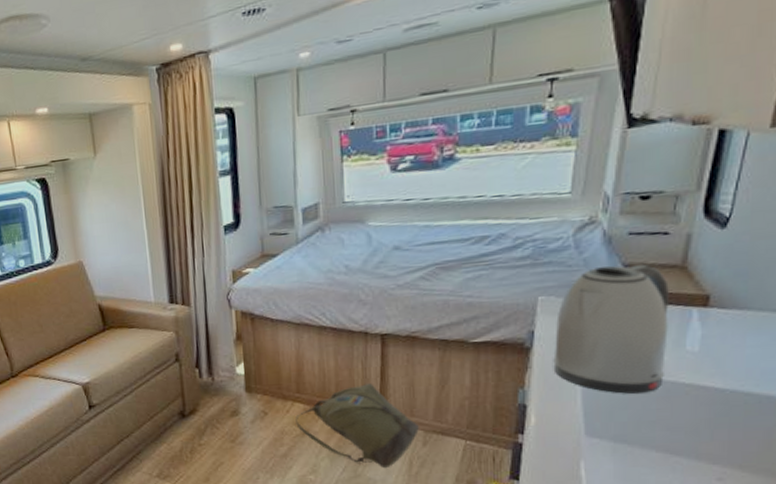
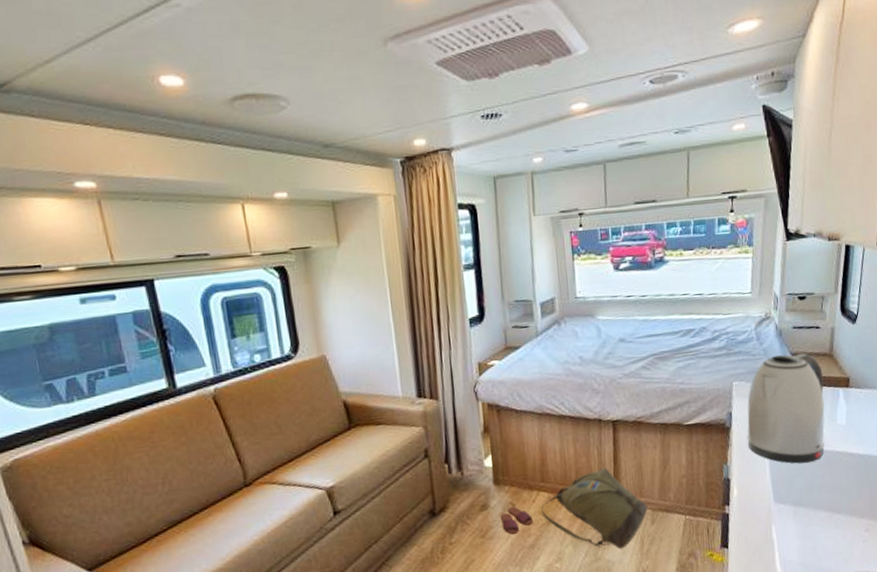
slippers: none [252,415,286,442] -> present [501,507,533,534]

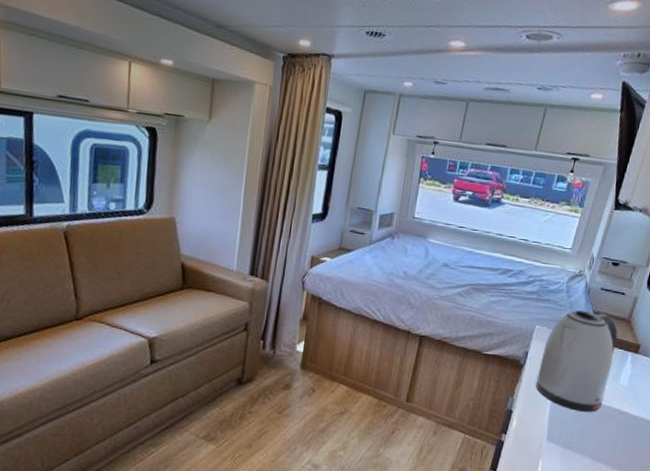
slippers: present [501,507,533,534] -> none [299,392,329,417]
backpack: present [541,467,648,550] -> none [337,375,434,452]

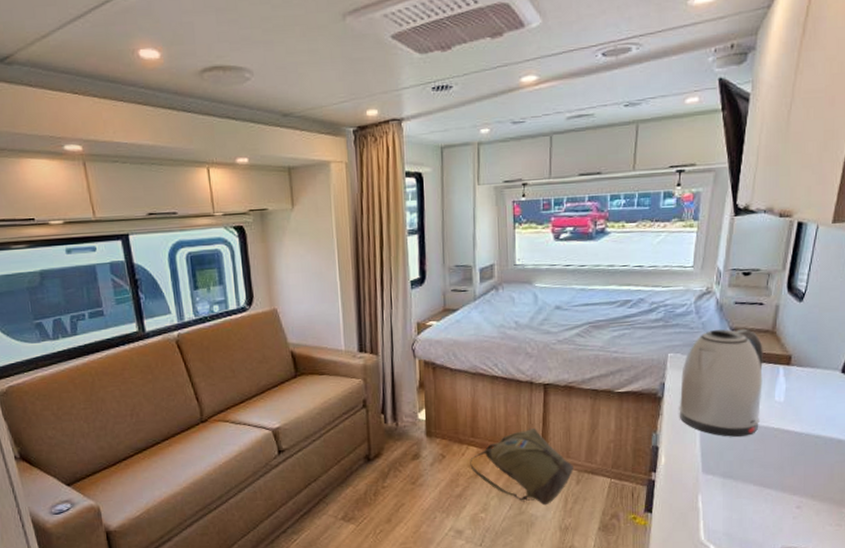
backpack: none [337,375,434,452] -> present [470,427,573,506]

